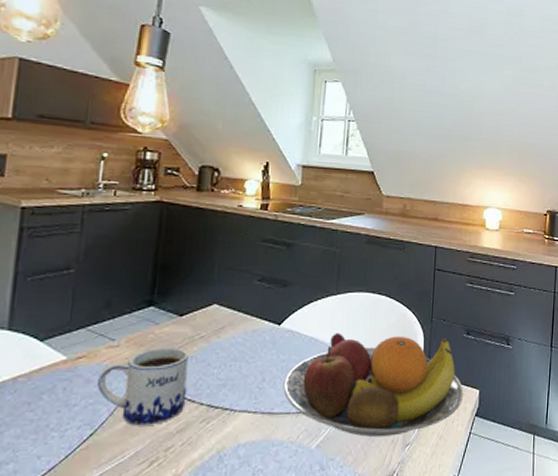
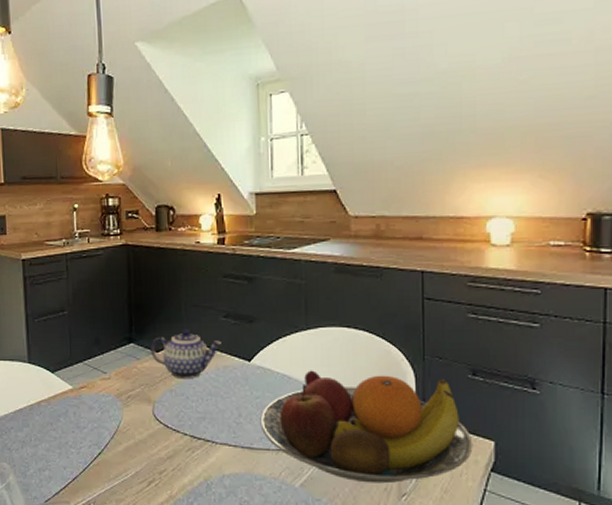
mug: present [96,347,189,426] -> none [97,381,171,450]
teapot: none [173,292,254,344] -> present [151,329,223,378]

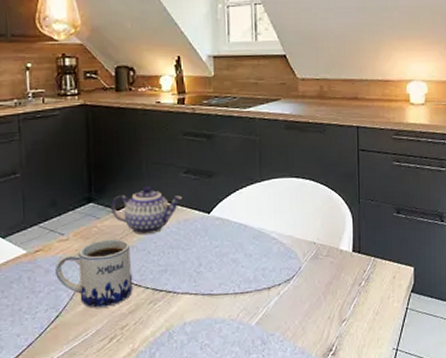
mug: none [97,381,171,450] -> present [54,238,133,308]
fruit bowl: present [260,370,473,484] -> none [219,217,398,315]

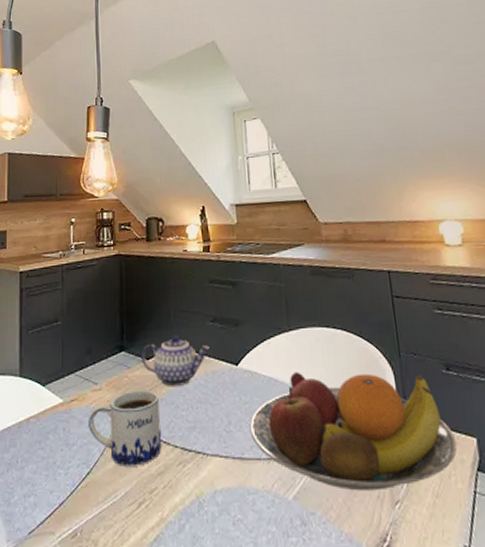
fruit bowl: none [219,217,398,315] -> present [249,371,458,491]

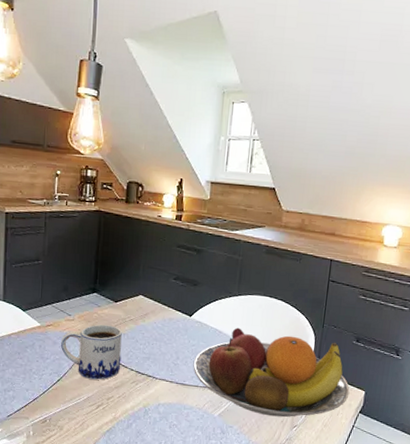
teapot: present [141,335,211,386] -> none [110,285,171,326]

